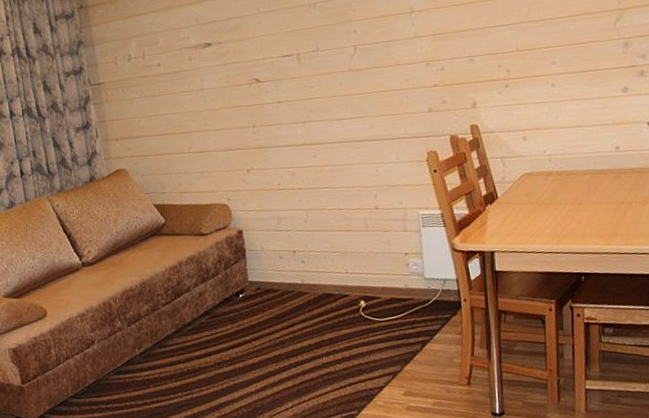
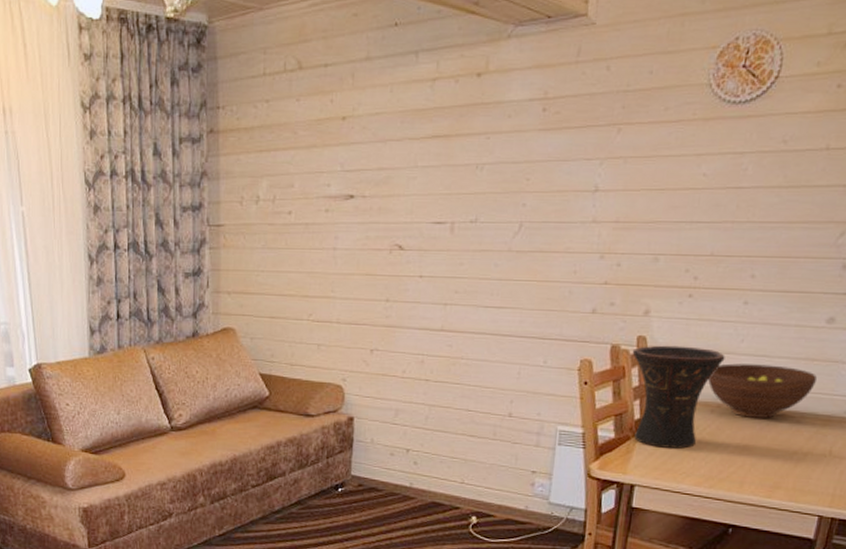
vase: none [468,127,546,216] -> present [632,345,725,449]
fruit bowl: none [536,132,625,180] -> present [707,363,817,419]

